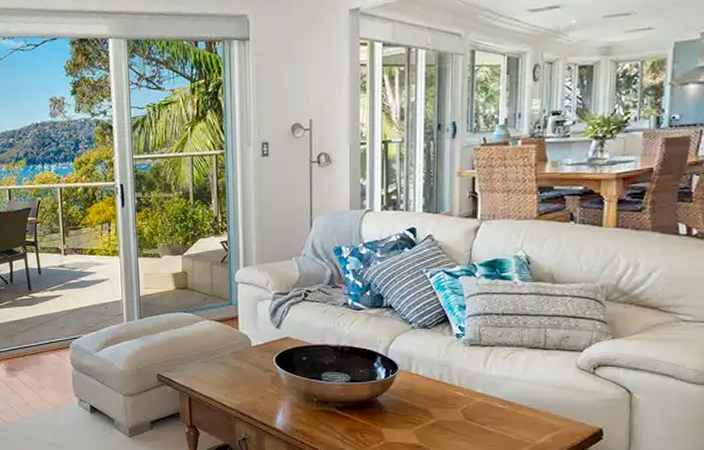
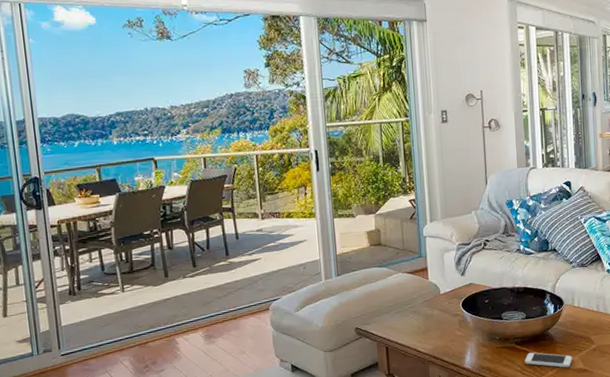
smartphone: none [346,420,405,442] -> present [525,352,572,368]

